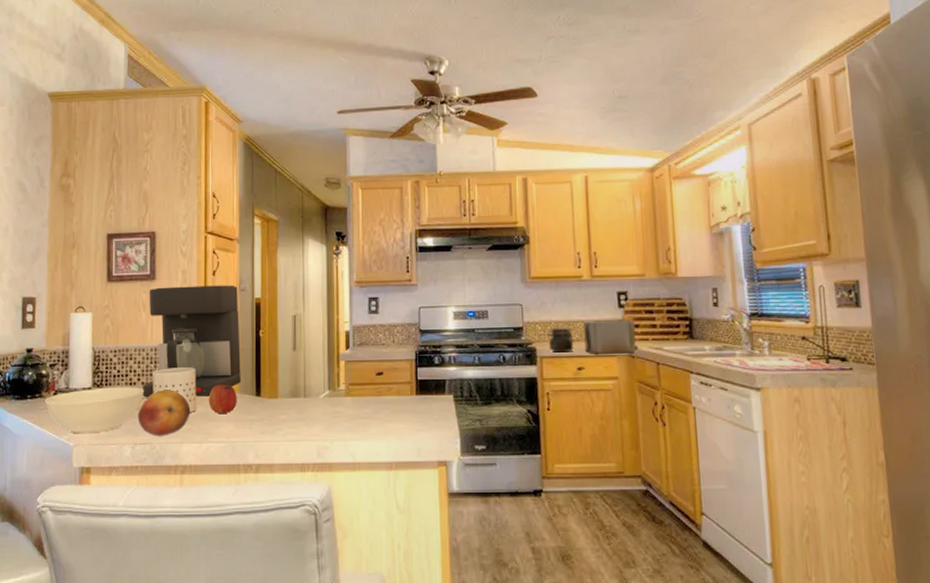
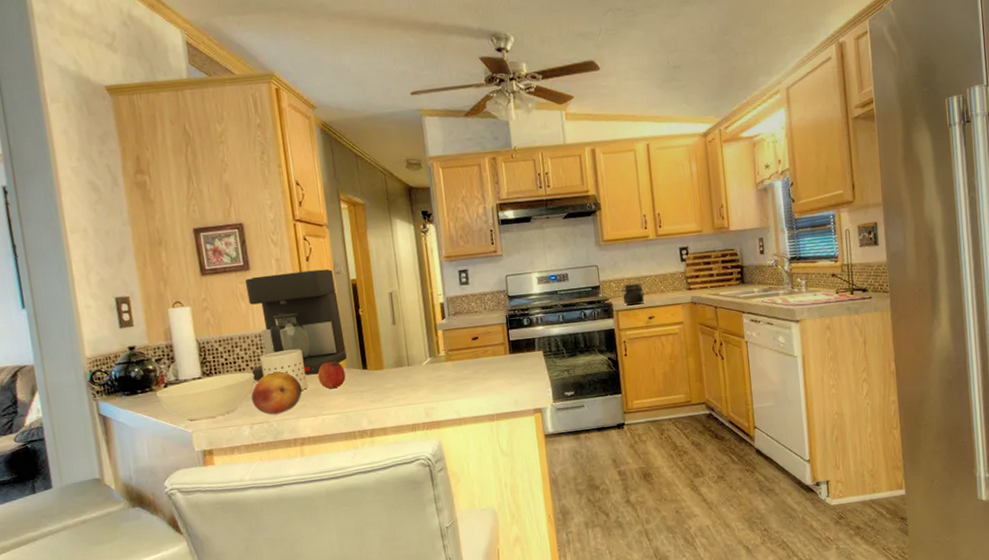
toaster: present [584,320,638,356] -> none [652,271,699,305]

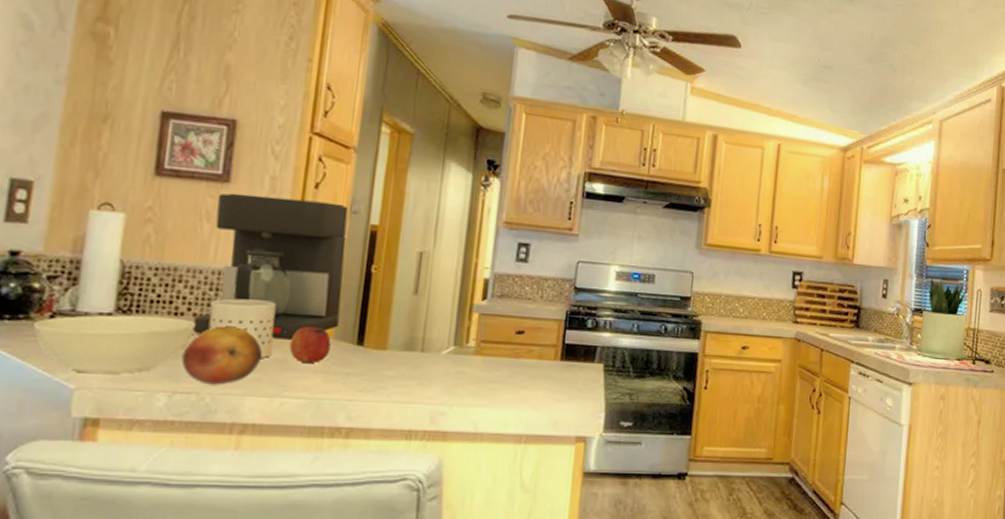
jar: present [621,282,645,306] -> none [715,301,743,329]
planter: none [796,225,846,297] -> present [914,279,969,361]

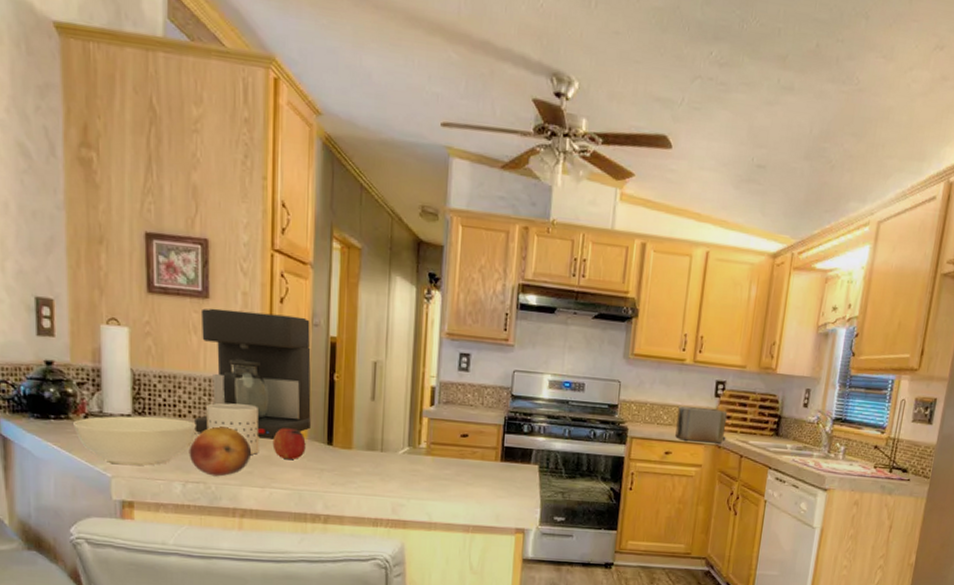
toaster: none [751,298,806,338] -> present [674,406,728,445]
planter: present [914,279,969,361] -> none [831,389,892,469]

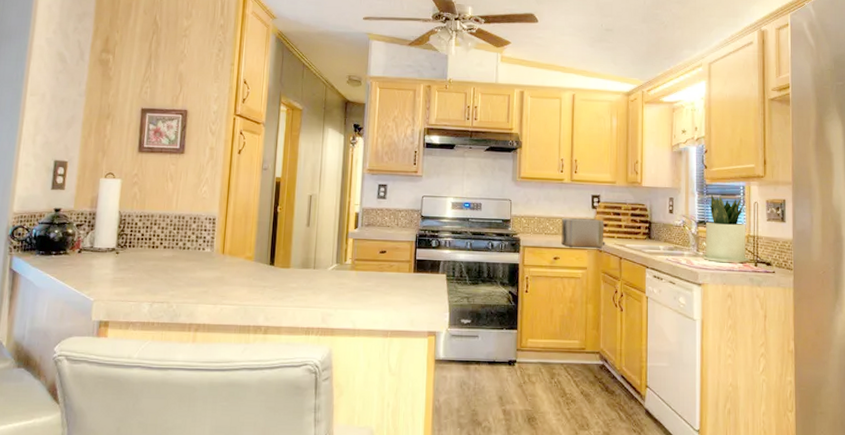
bowl: present [72,416,196,466] -> none [68,248,166,291]
fruit: present [189,426,252,477] -> none [157,254,208,297]
coffee maker: present [195,308,311,439] -> none [164,161,261,263]
mug: present [205,403,260,455] -> none [173,235,216,276]
fruit: present [272,427,306,459] -> none [225,253,253,279]
planter: none [831,389,892,469] -> present [701,196,750,264]

